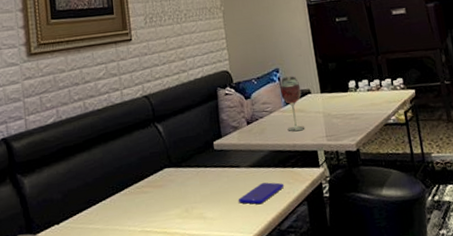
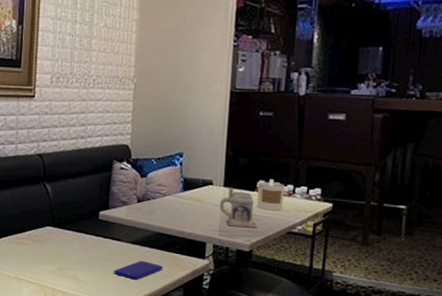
wineglass: present [280,76,305,132] -> none [179,163,203,220]
beer mug: none [320,92,358,130] -> present [219,187,257,229]
candle: none [349,78,375,108] -> present [256,179,285,211]

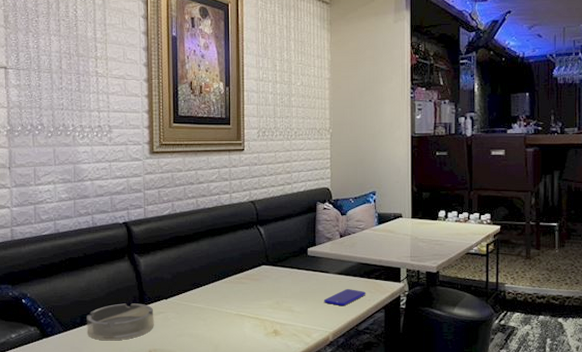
beer mug: present [219,187,257,229] -> none [409,218,441,252]
candle: present [256,179,285,211] -> none [439,209,461,236]

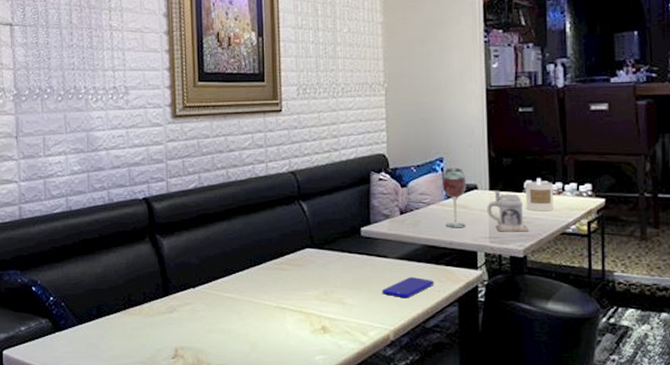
ashtray: present [87,303,154,341] -> none [103,292,180,336]
wineglass: none [375,200,394,249] -> present [443,168,467,228]
beer mug: none [409,218,441,252] -> present [487,190,528,232]
candle: none [439,209,461,236] -> present [525,178,553,211]

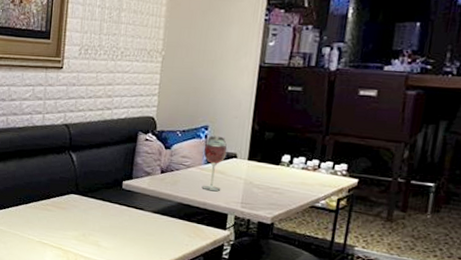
smartphone: present [381,277,435,299] -> none [134,230,185,248]
beer mug: present [487,190,528,232] -> none [242,161,280,202]
candle: present [525,178,553,211] -> none [280,154,310,185]

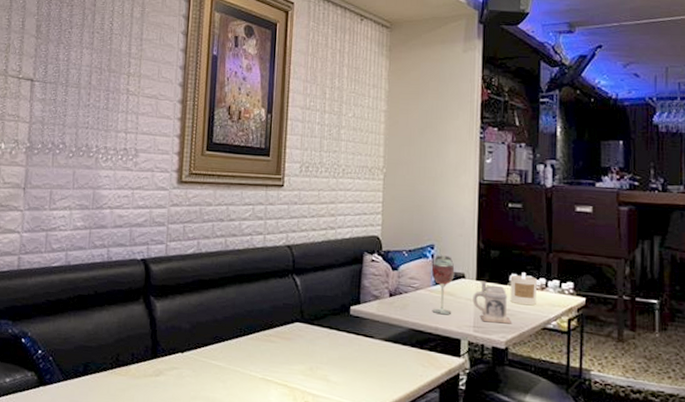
beer mug: none [242,161,280,202] -> present [472,281,511,324]
candle: none [280,154,310,185] -> present [510,272,537,306]

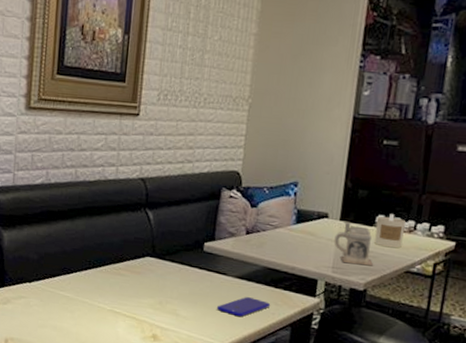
smartphone: none [366,359,418,381] -> present [216,297,271,317]
wineglass: present [432,255,455,315] -> none [290,193,318,255]

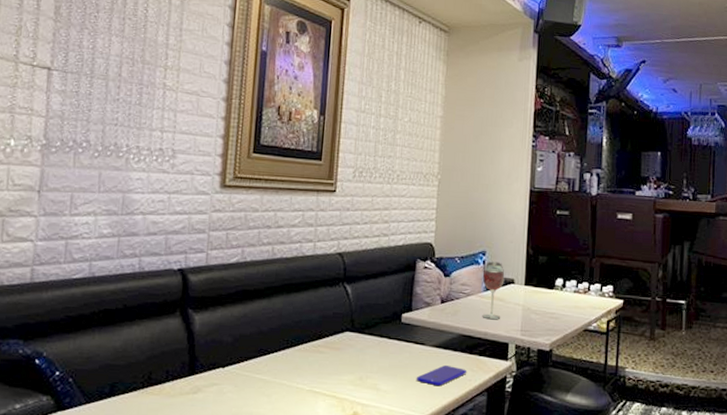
wineglass: none [290,193,318,255] -> present [482,261,505,320]
beer mug: present [334,221,373,266] -> none [521,286,556,327]
candle: present [374,214,406,249] -> none [555,277,580,309]

